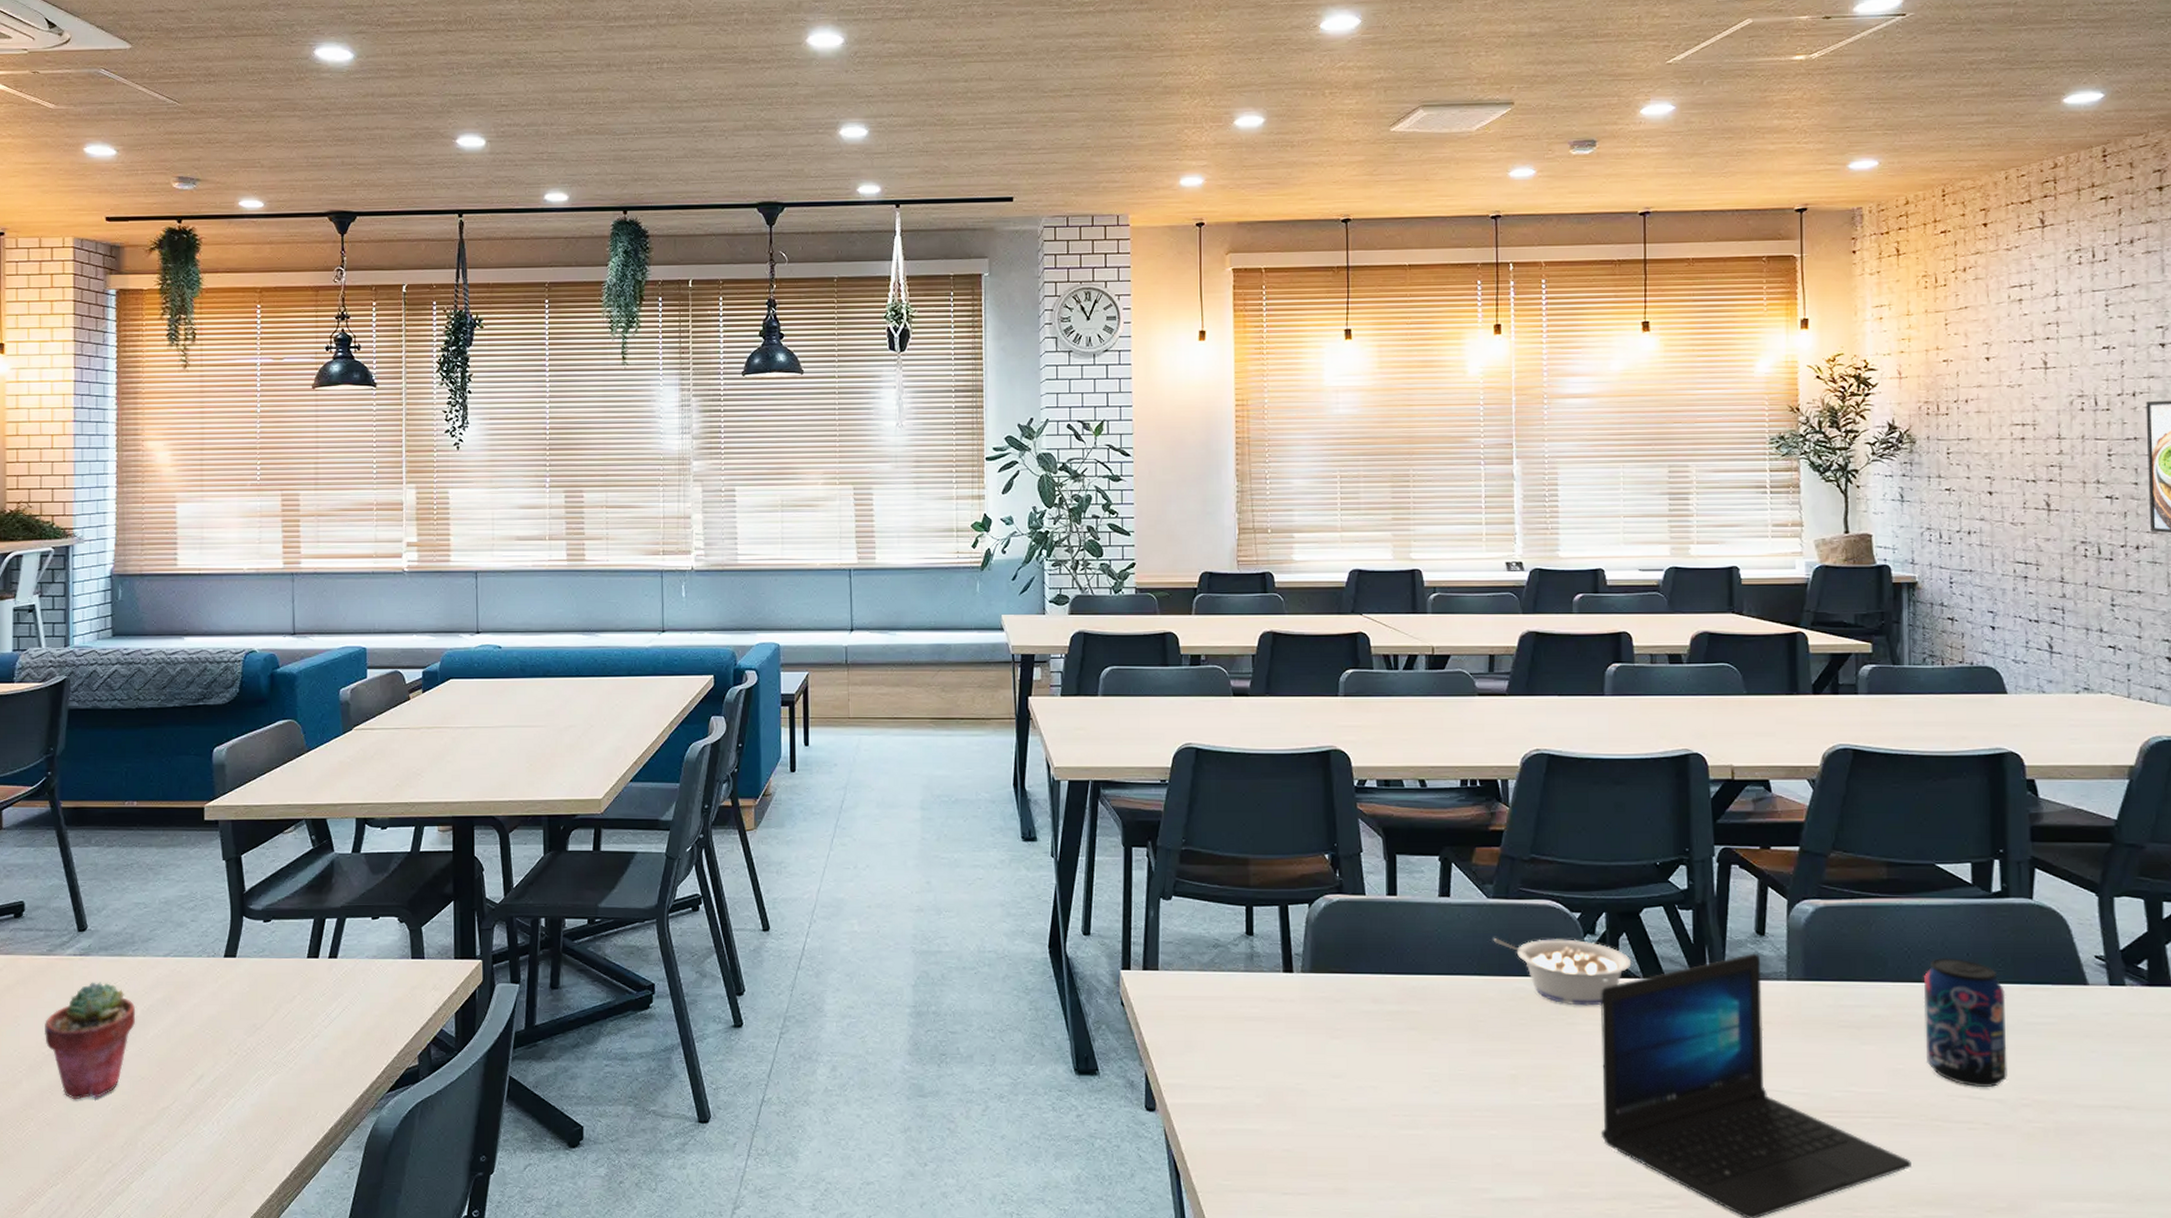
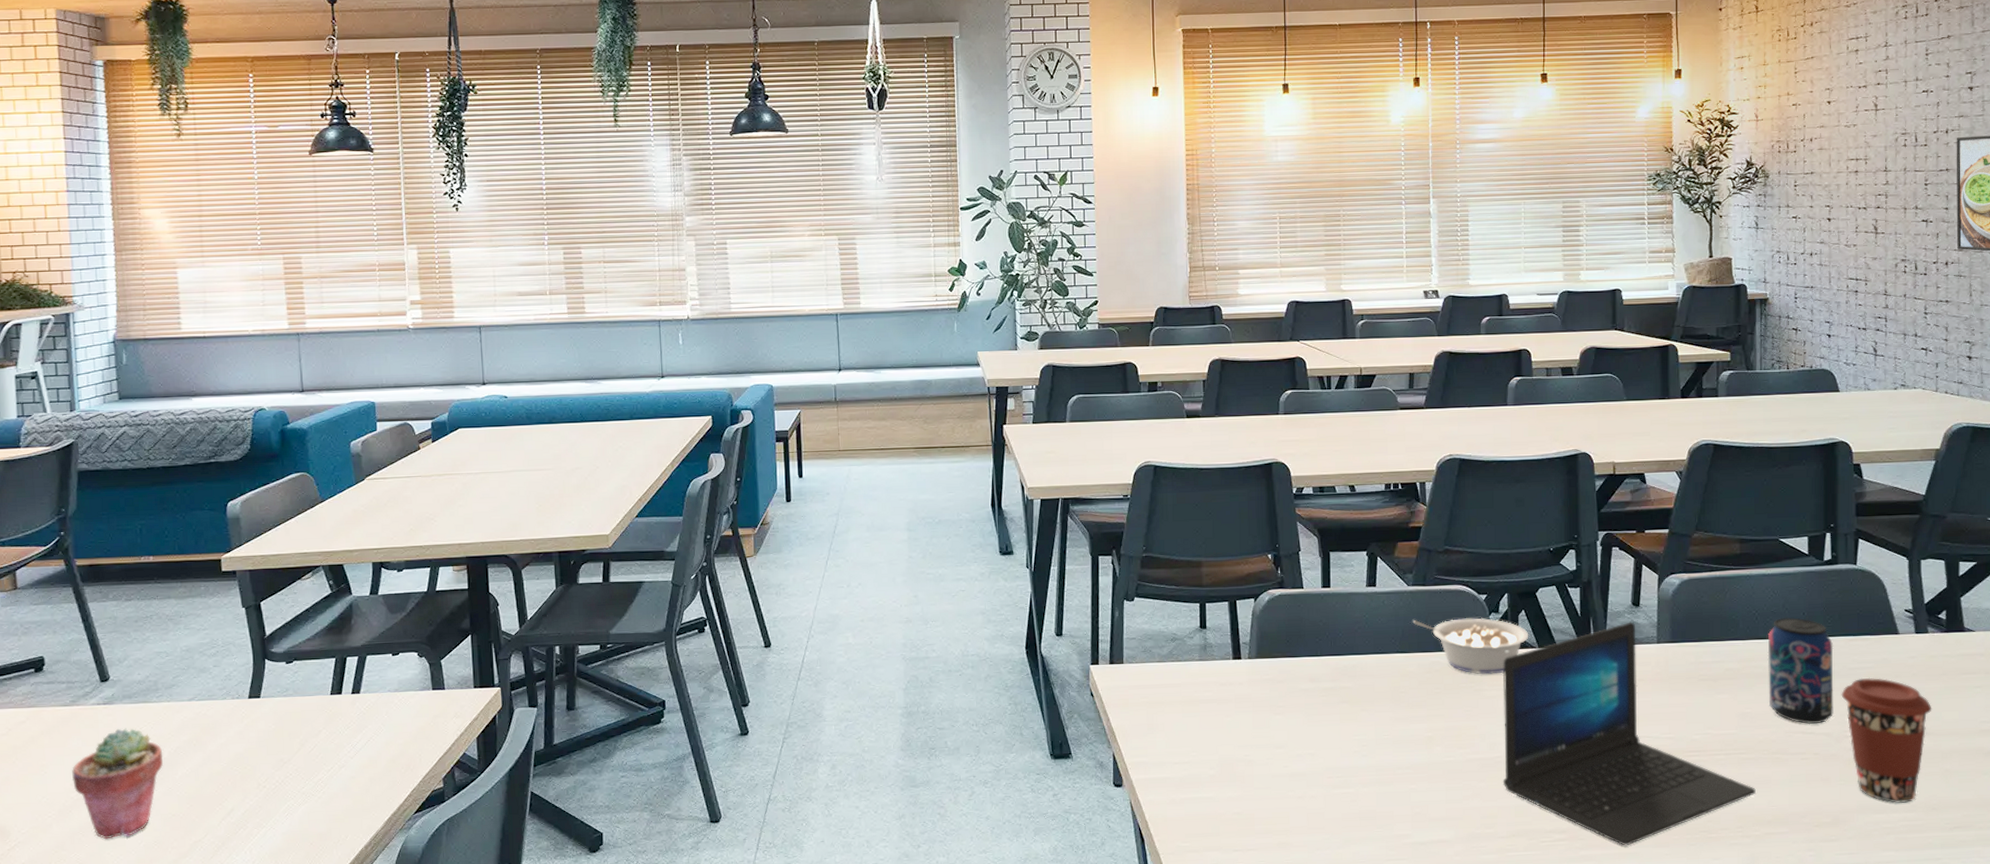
coffee cup: none [2016,1035,2133,1190] -> present [1841,677,1932,803]

